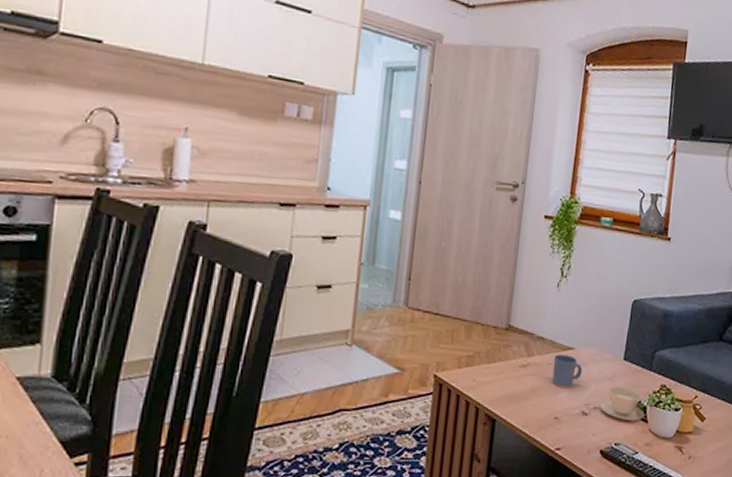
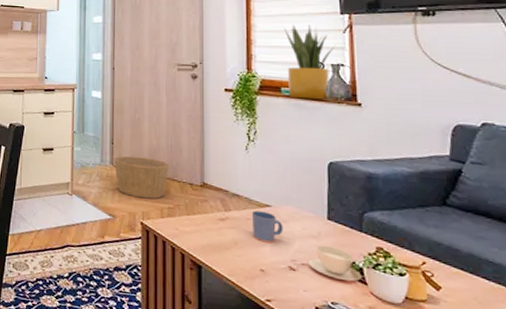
basket: none [408,294,474,347] -> present [113,155,169,199]
planter: none [607,145,658,233] -> present [284,25,335,100]

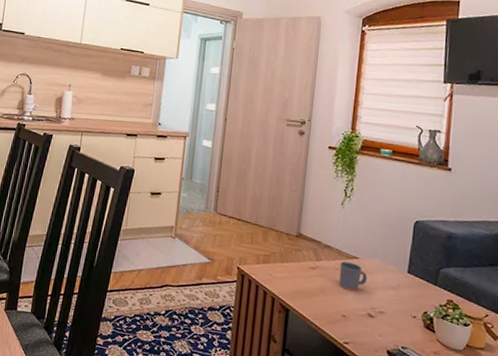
basket: present [113,155,169,199] -> none [217,204,269,246]
planter: present [284,25,335,100] -> none [387,90,435,164]
teacup: present [308,245,361,282] -> none [385,295,431,329]

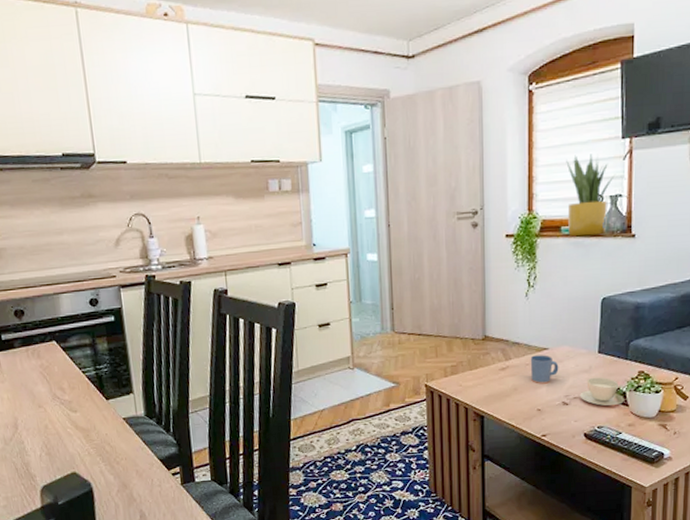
teacup: none [385,295,431,329] -> present [580,377,624,406]
planter: none [387,90,435,164] -> present [566,154,615,237]

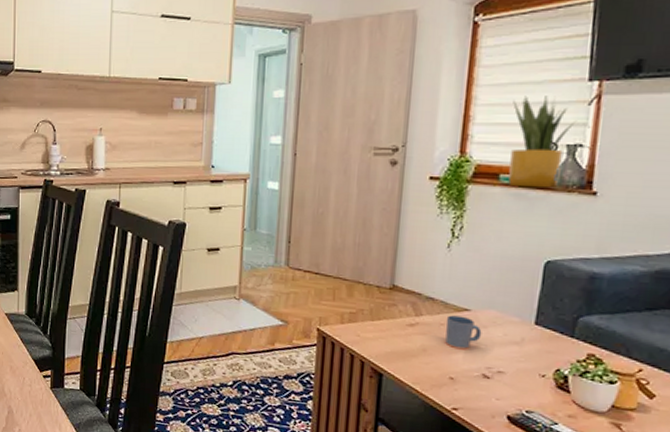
teacup: present [580,377,624,406] -> none [505,351,565,390]

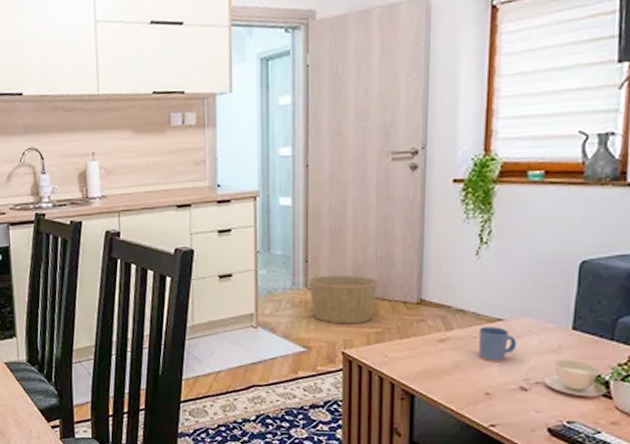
basket: none [289,255,355,304] -> present [308,274,378,324]
teacup: none [505,351,565,390] -> present [544,359,606,397]
planter: present [508,96,575,189] -> none [537,82,606,184]

